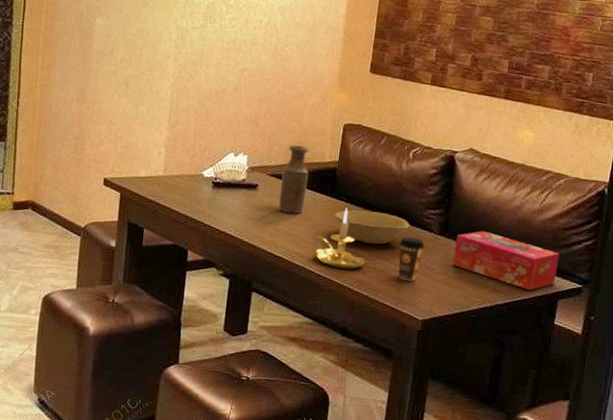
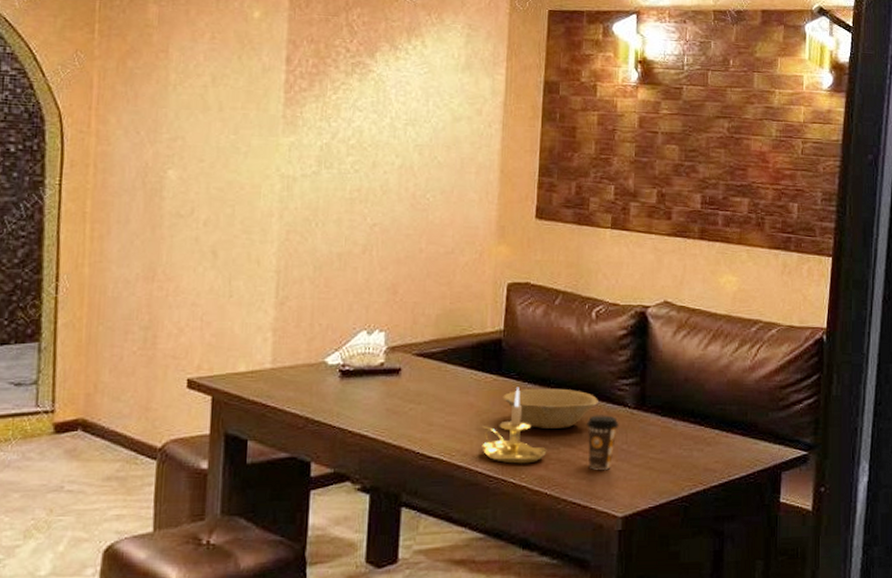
bottle: present [278,145,309,214] -> none [429,314,467,400]
tissue box: present [452,231,560,290] -> none [654,399,779,464]

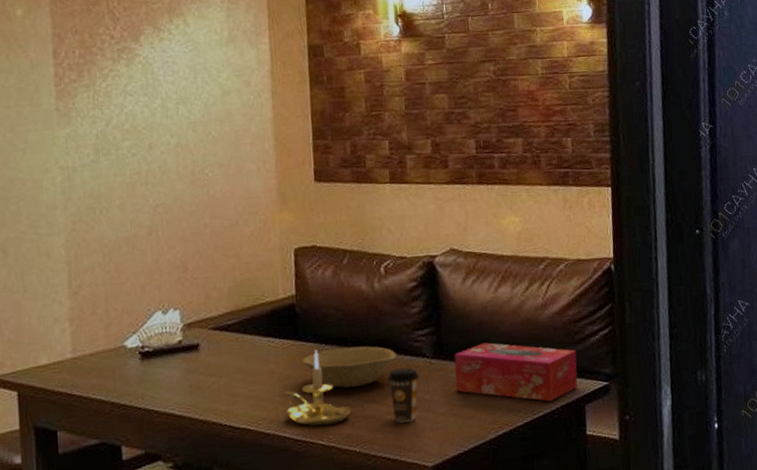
tissue box: none [654,399,779,464] -> present [454,342,578,401]

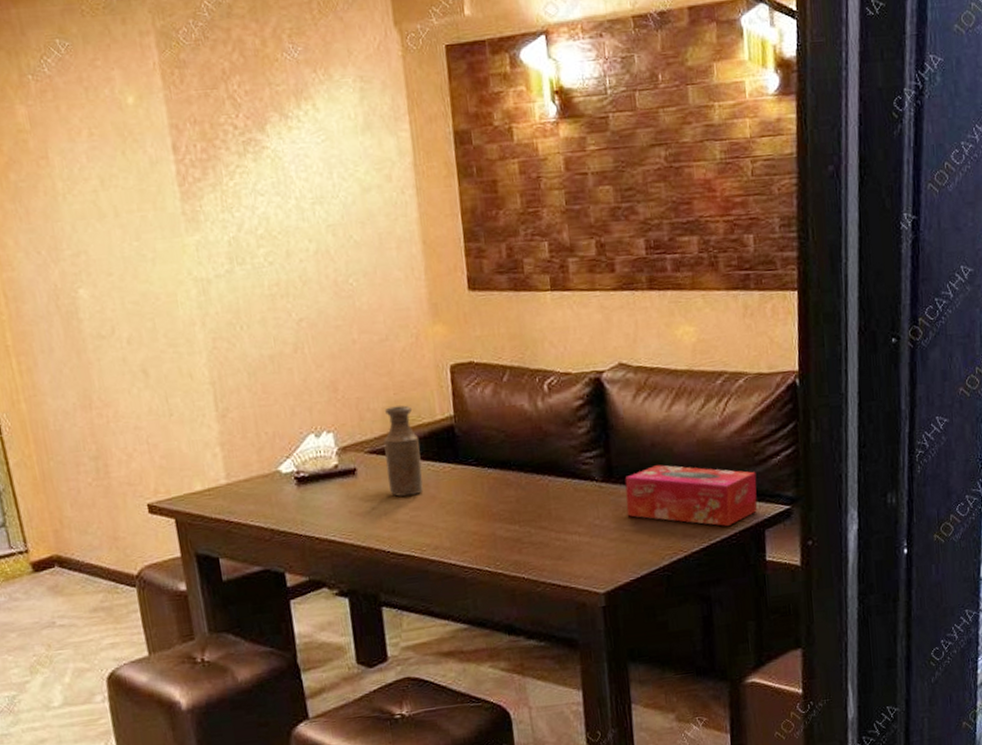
bottle: none [227,285,263,371] -> present [383,405,423,497]
candle holder: present [284,349,352,426] -> none [447,473,519,553]
bowl: present [302,346,397,388] -> none [464,469,564,513]
coffee cup: present [387,367,419,423] -> none [554,491,588,549]

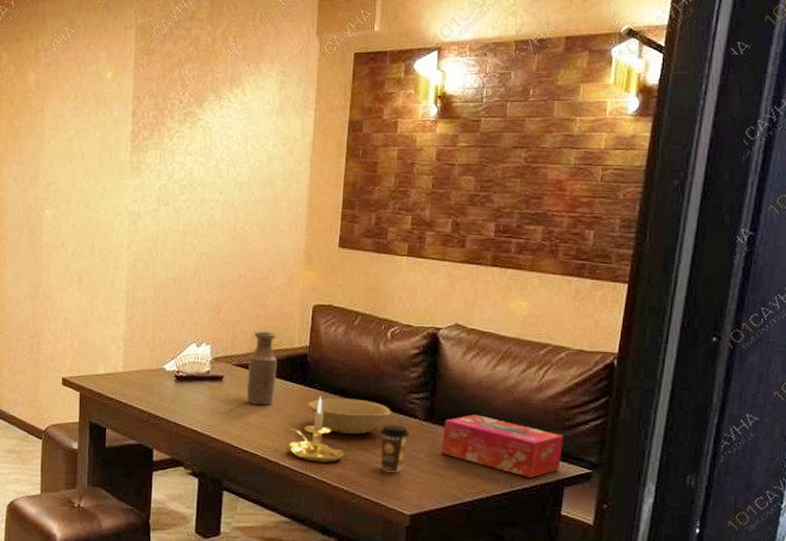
candle holder: none [447,473,519,553] -> present [288,396,345,463]
bowl: none [464,469,564,513] -> present [307,398,391,434]
coffee cup: none [554,491,588,549] -> present [379,424,409,473]

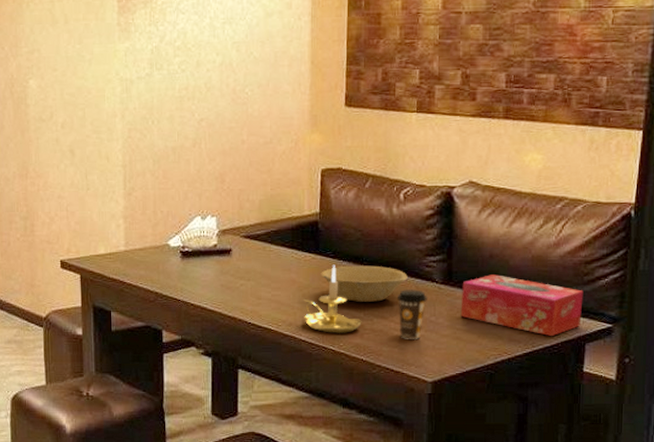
bottle: present [246,331,278,405] -> none [256,200,288,277]

